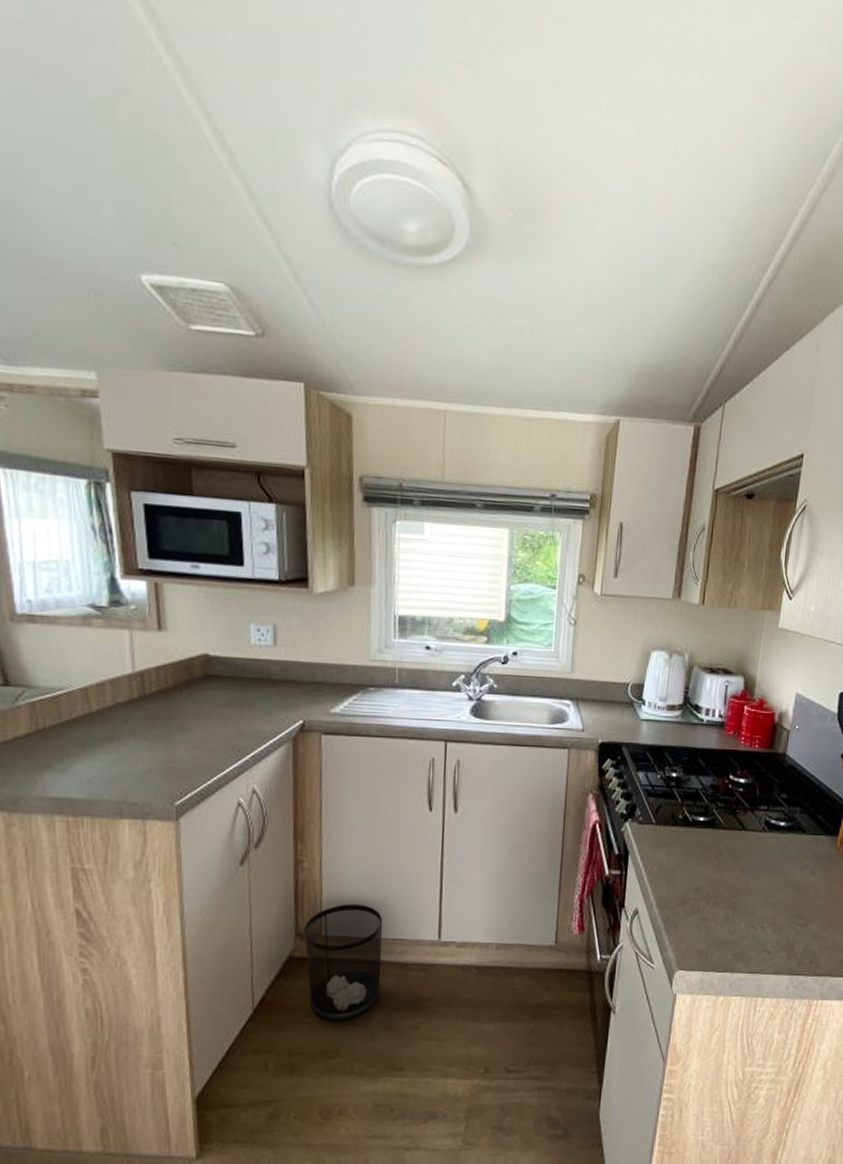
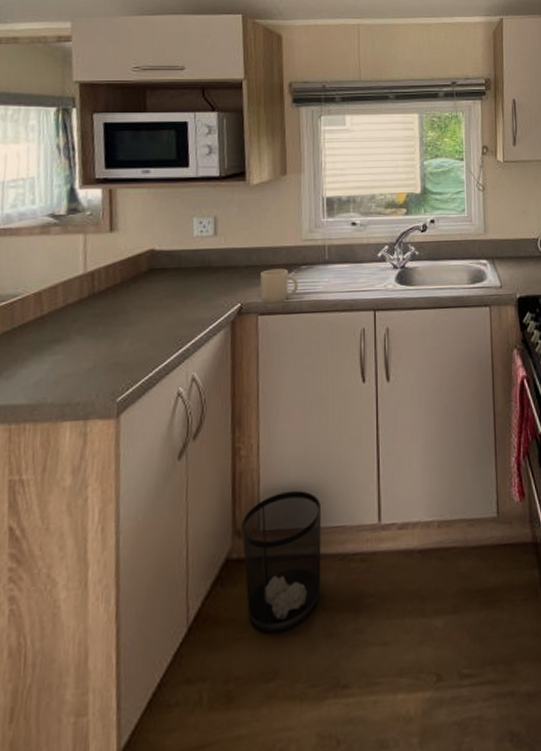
mug: none [324,687,365,724] -> present [260,268,298,304]

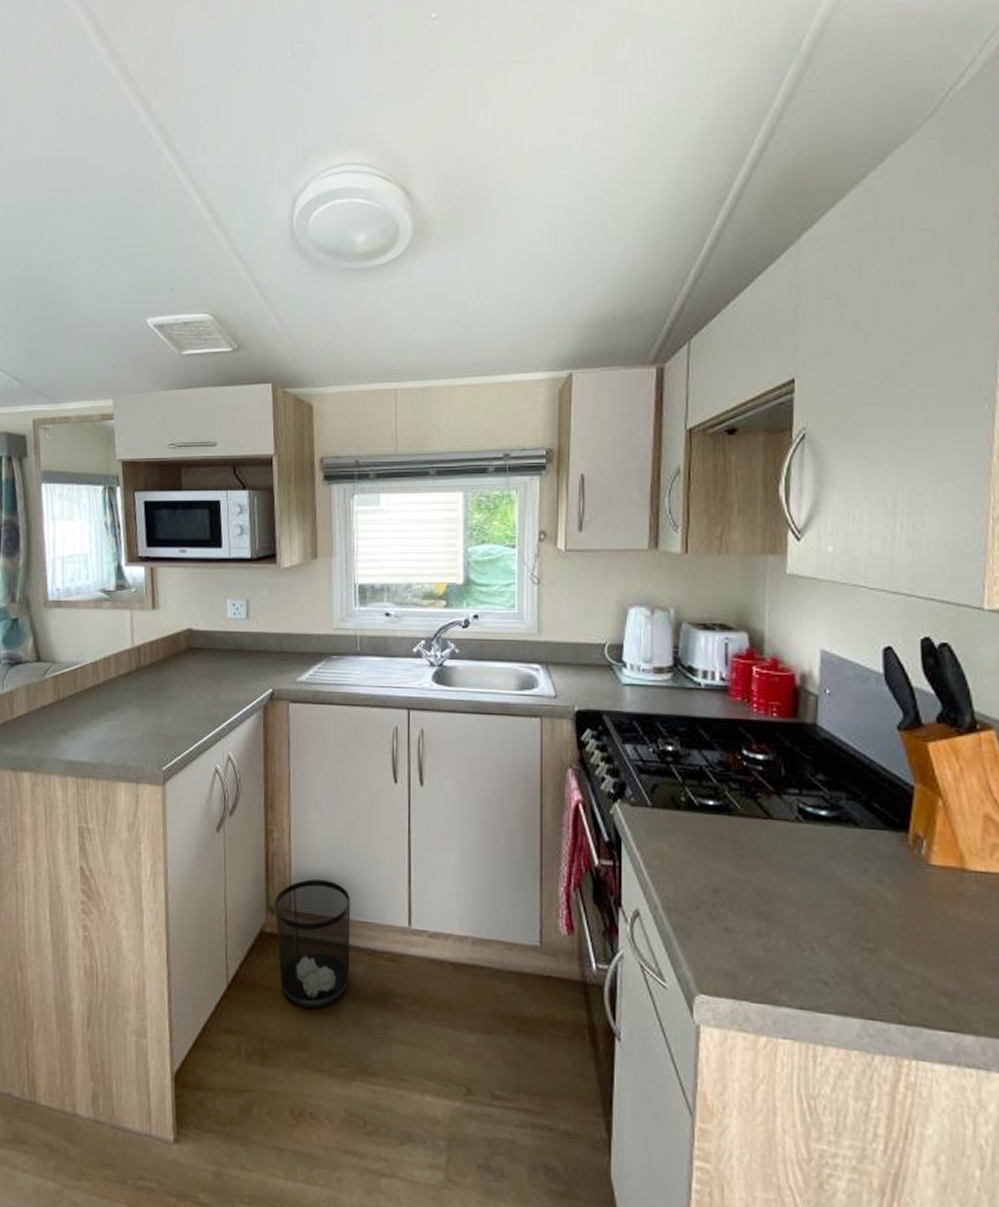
mug: present [260,268,298,304] -> none [291,656,329,692]

